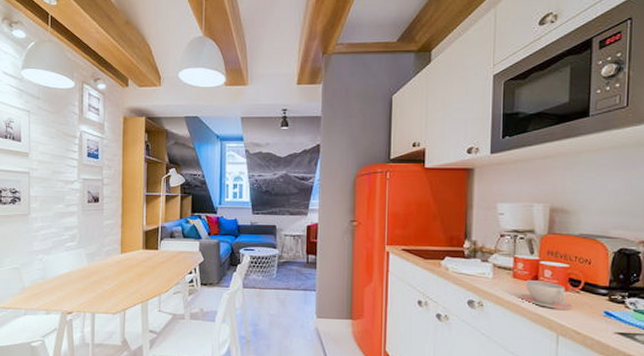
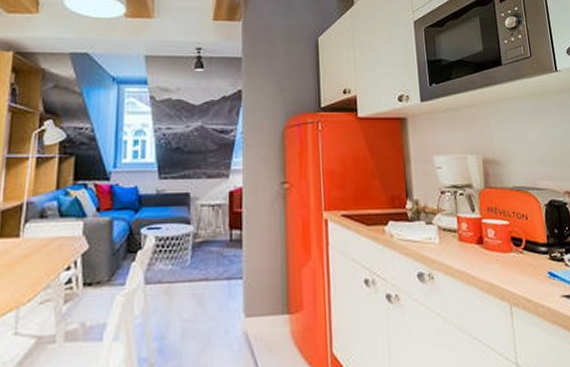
teacup: present [520,280,572,310] -> none [469,242,519,274]

